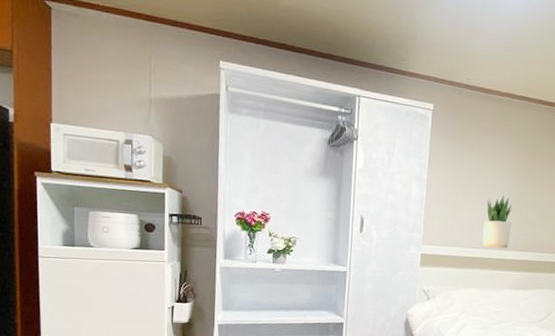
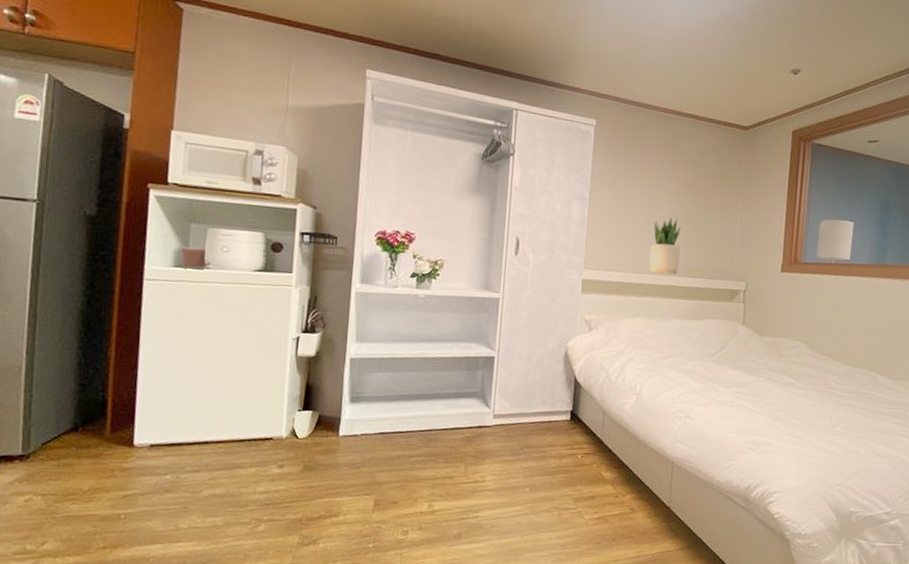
mug: none [67,228,95,248] -> present [180,247,211,270]

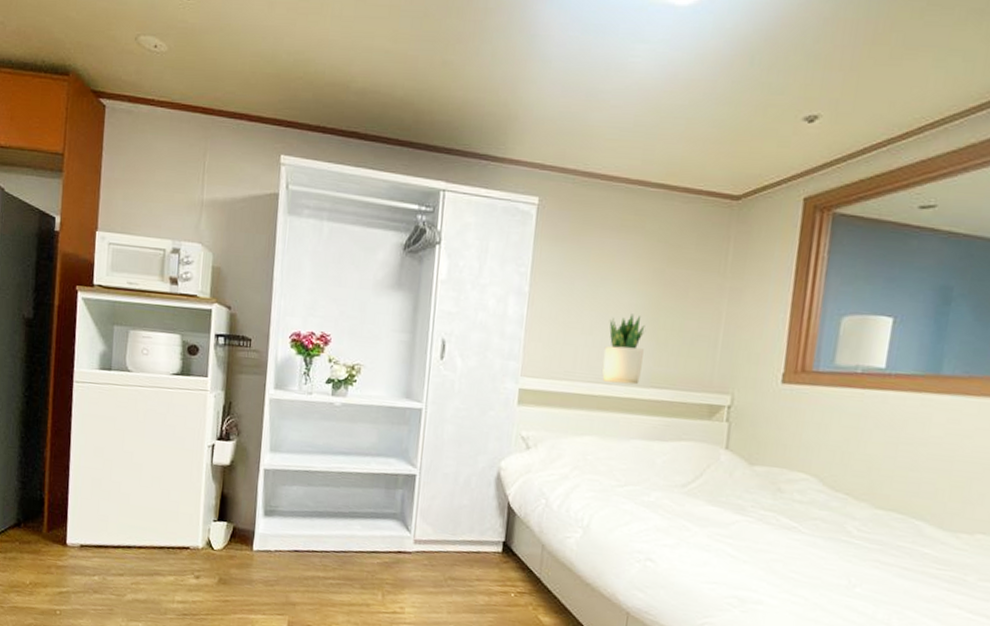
mug: present [180,247,211,270] -> none [105,349,133,373]

